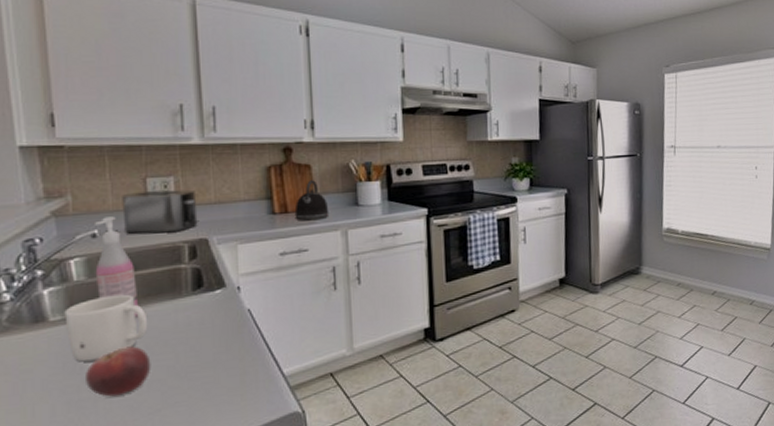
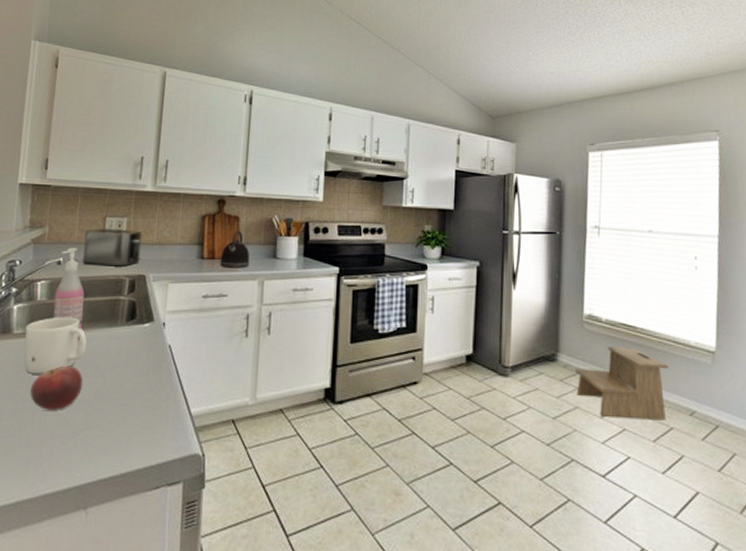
step stool: none [656,253,734,316] -> present [575,346,669,421]

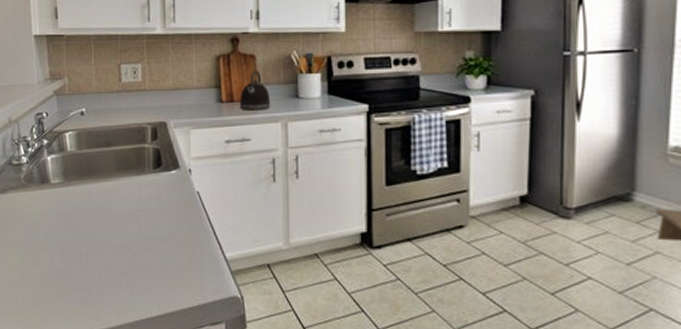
mug: present [24,316,88,374] -> none [61,166,119,221]
fruit: present [30,365,84,410] -> none [74,212,121,255]
soap dispenser: present [53,247,85,339] -> none [82,97,113,187]
toaster: present [82,227,142,267] -> none [103,75,159,115]

